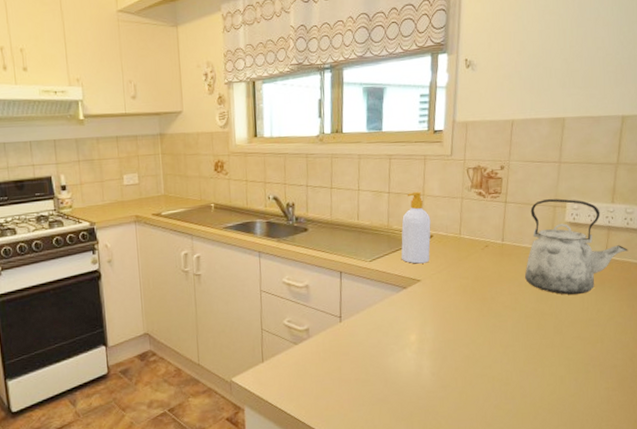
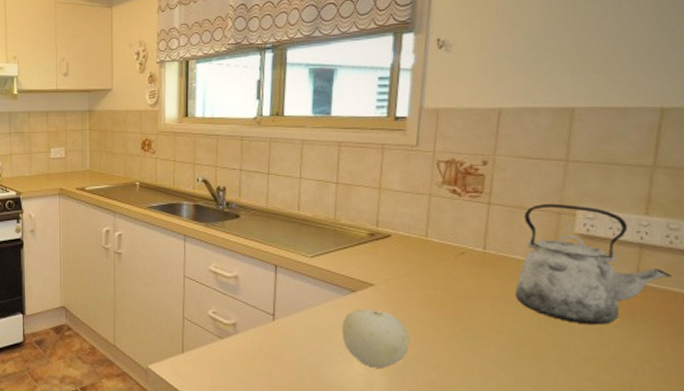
fruit: none [396,302,449,352] -> present [341,309,410,368]
soap bottle: present [401,191,431,264] -> none [350,184,389,266]

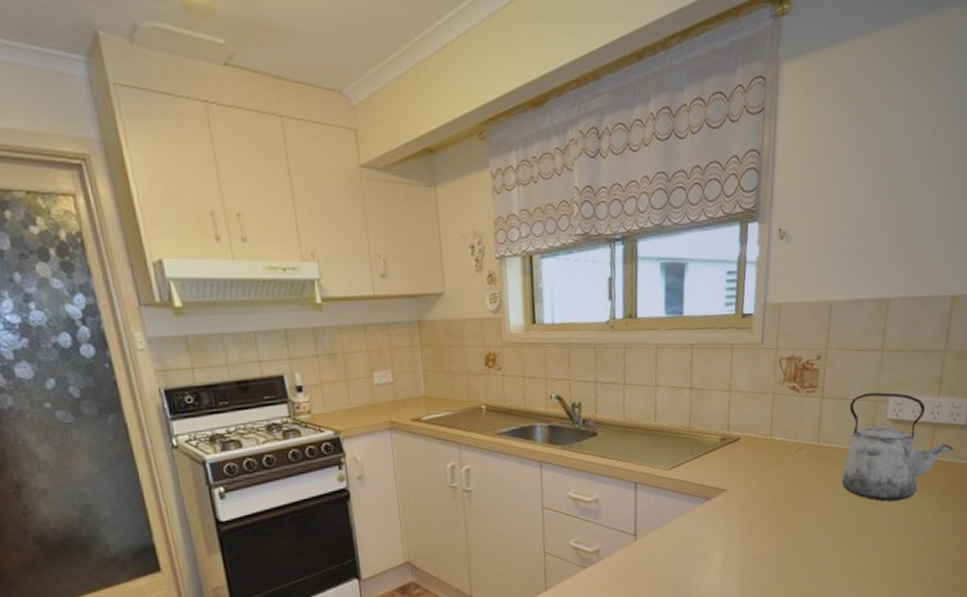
fruit: present [341,309,410,368] -> none [698,514,758,572]

